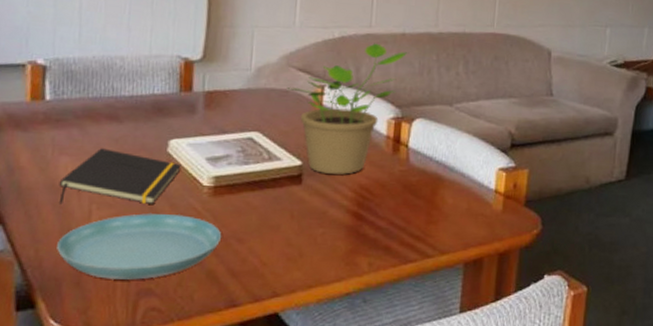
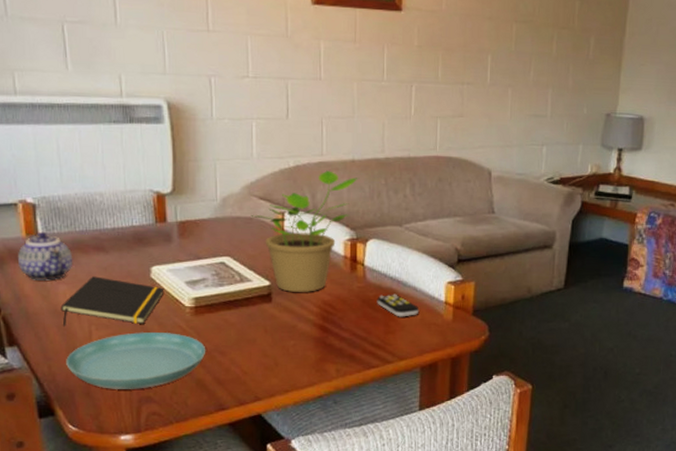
teapot: none [16,96,82,151] -> present [17,231,73,281]
remote control: none [419,179,466,206] -> present [377,293,420,317]

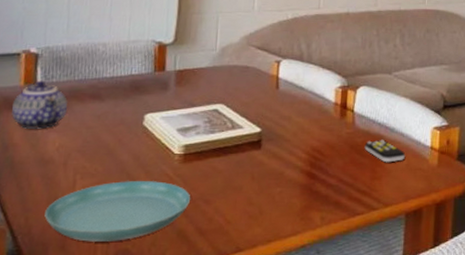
notepad: present [60,276,165,327] -> none [47,124,156,176]
potted plant: present [251,170,358,292] -> none [247,22,352,139]

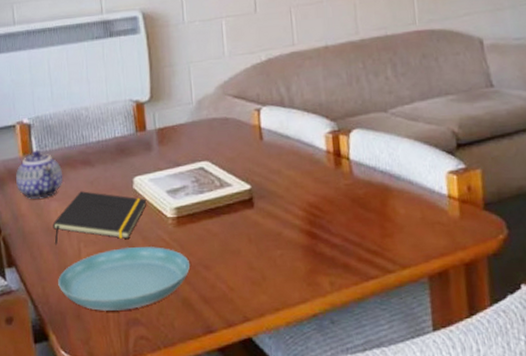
notepad: none [47,124,156,176] -> present [52,191,147,245]
remote control: present [364,139,406,163] -> none [367,189,419,217]

